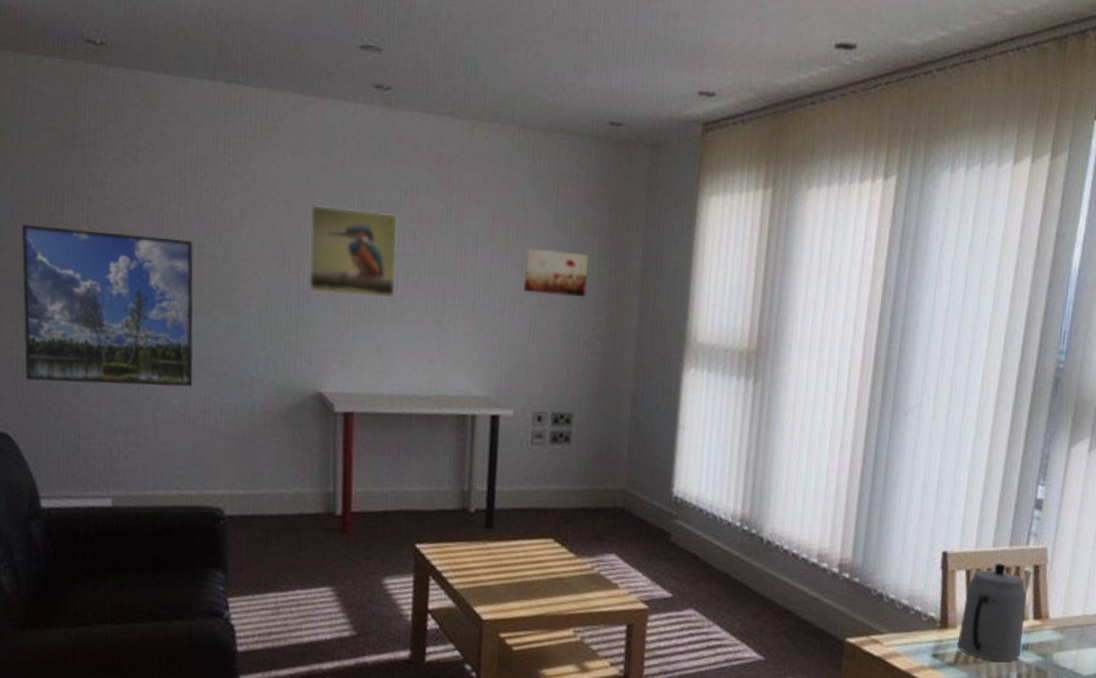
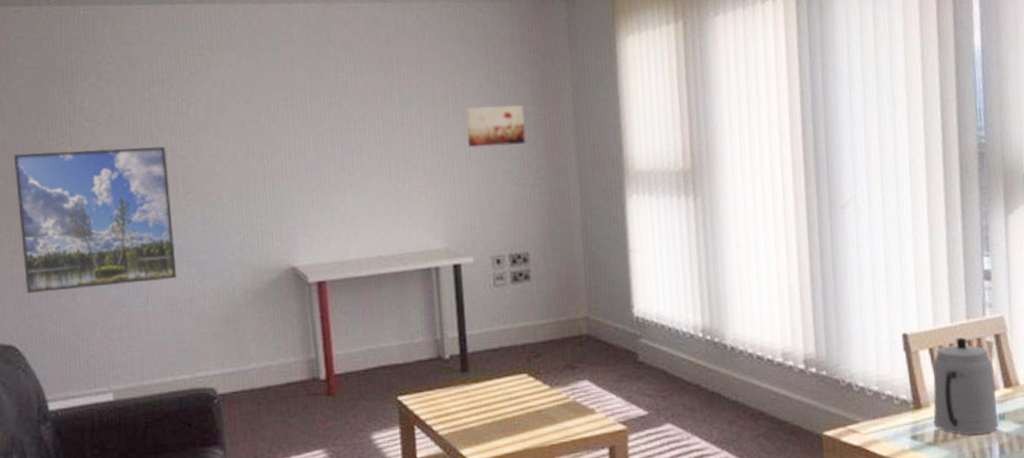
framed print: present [307,204,399,300] -> none [267,94,351,177]

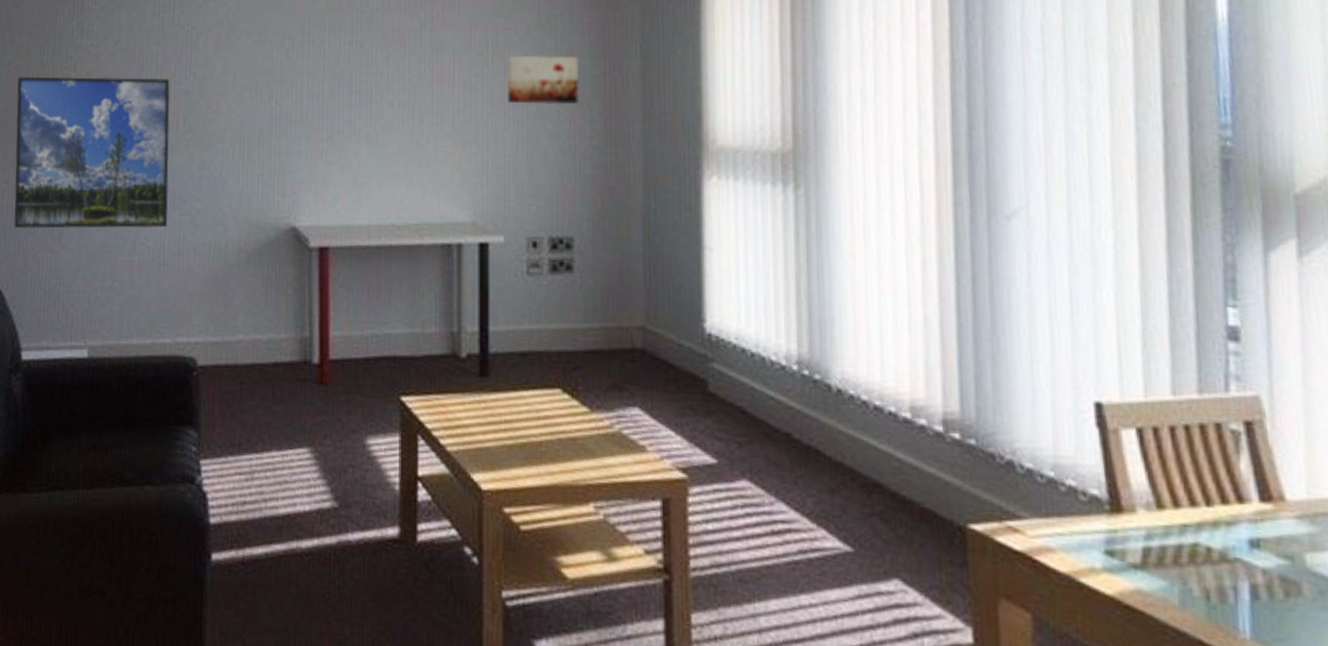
teapot: present [932,337,999,435] -> none [1141,418,1251,566]

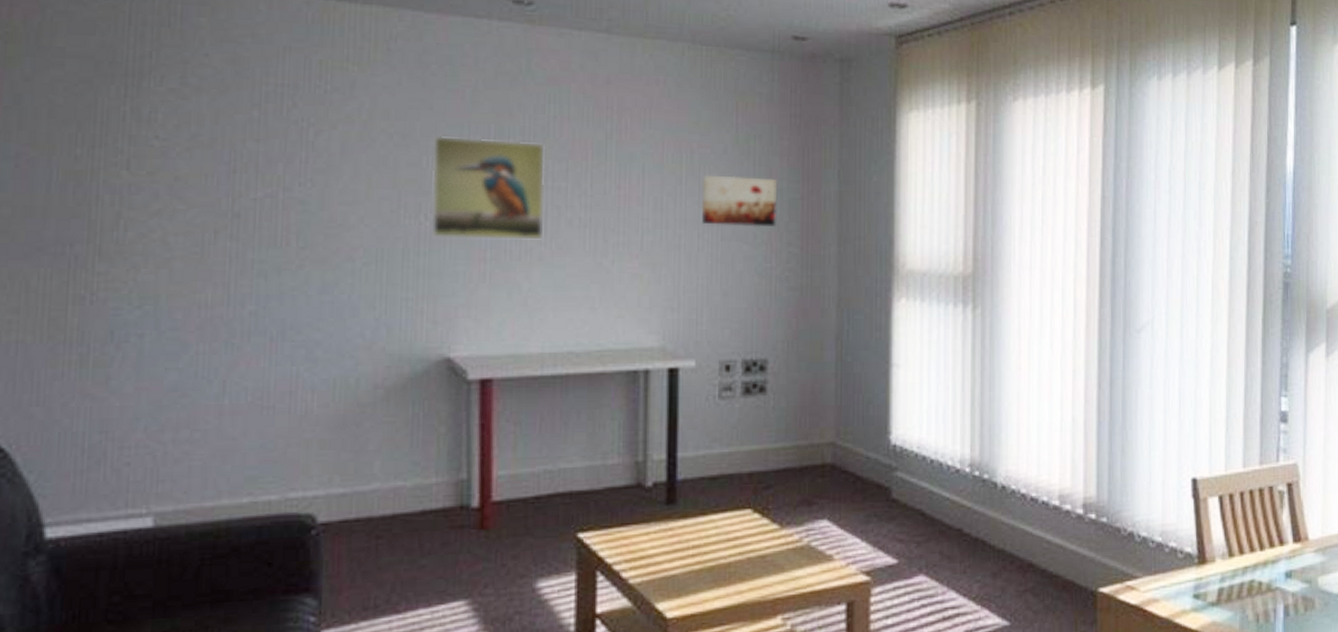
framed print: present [14,76,170,229] -> none [28,173,277,372]
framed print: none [279,31,371,123] -> present [430,135,546,241]

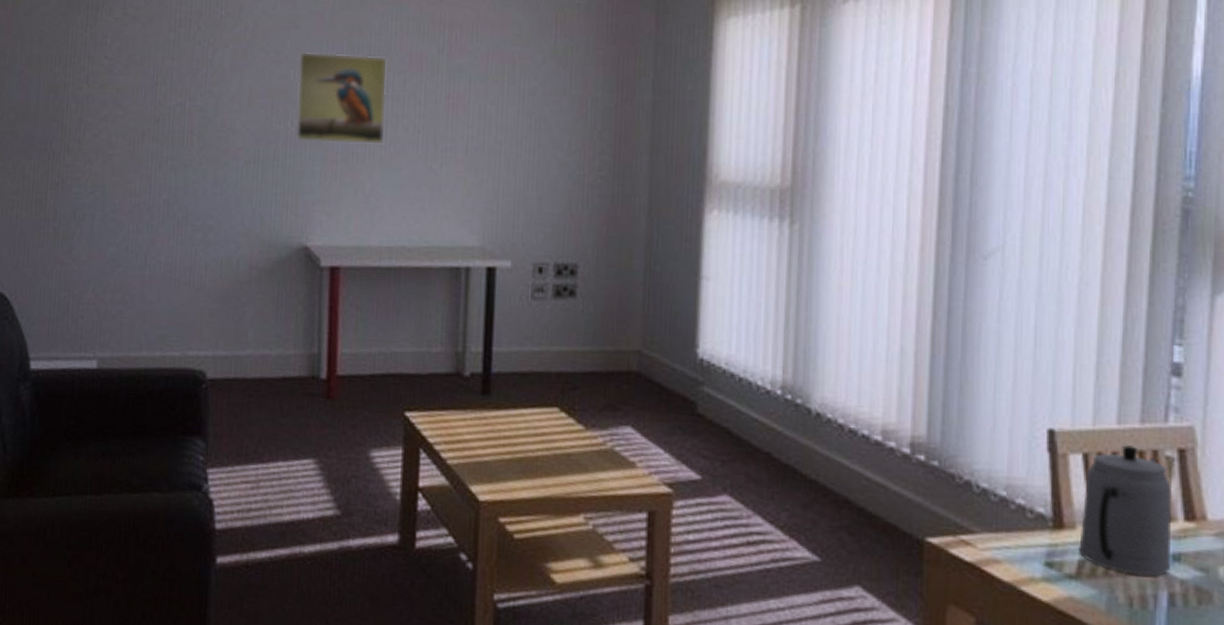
wall art: present [701,174,777,227] -> none [520,84,592,135]
teapot: none [1218,485,1286,595] -> present [1079,445,1173,577]

